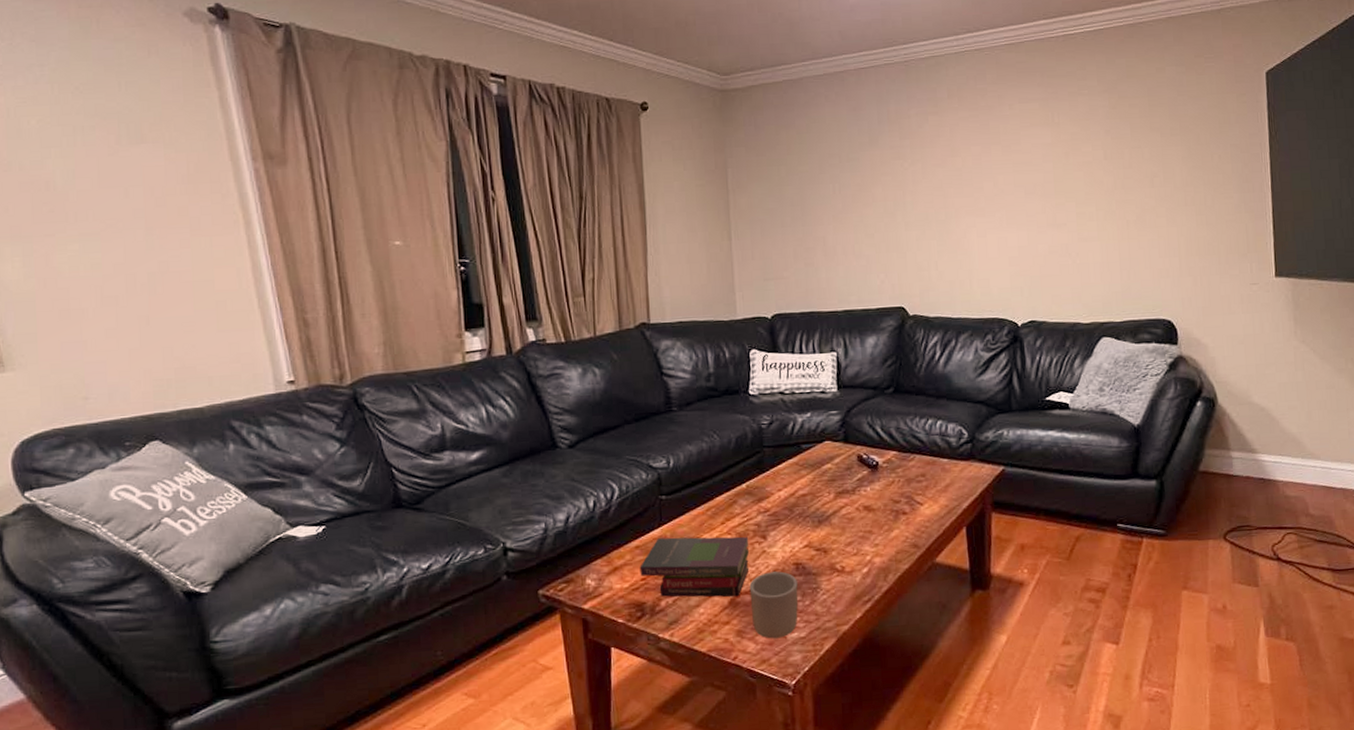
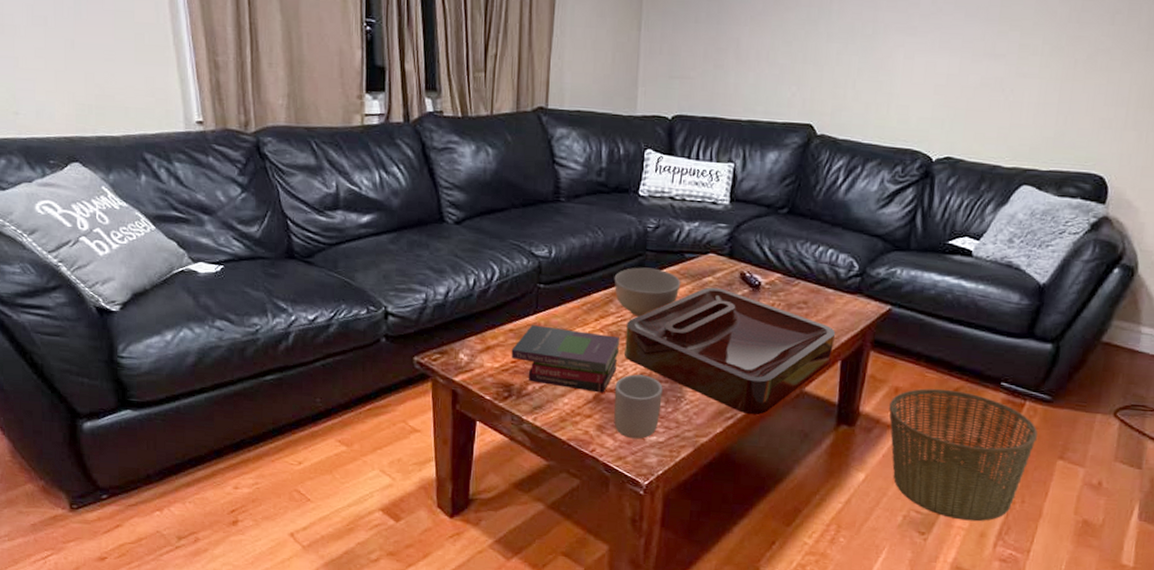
bowl: none [735,463,802,514] -> present [614,267,681,317]
decorative tray: none [753,473,957,595] -> present [625,287,836,415]
basket: none [1018,538,1159,666] -> present [889,388,1038,522]

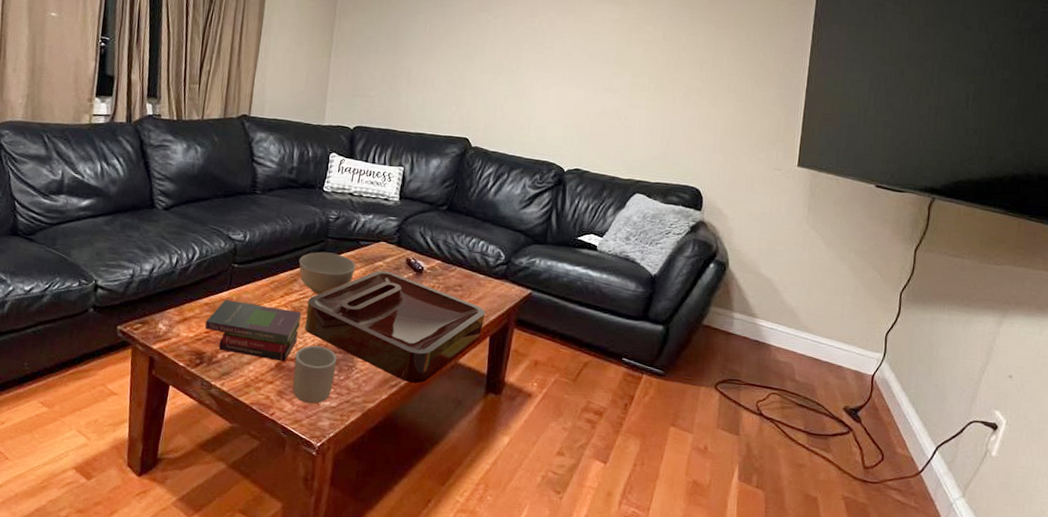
basket: present [889,388,1038,522] -> none [530,362,653,482]

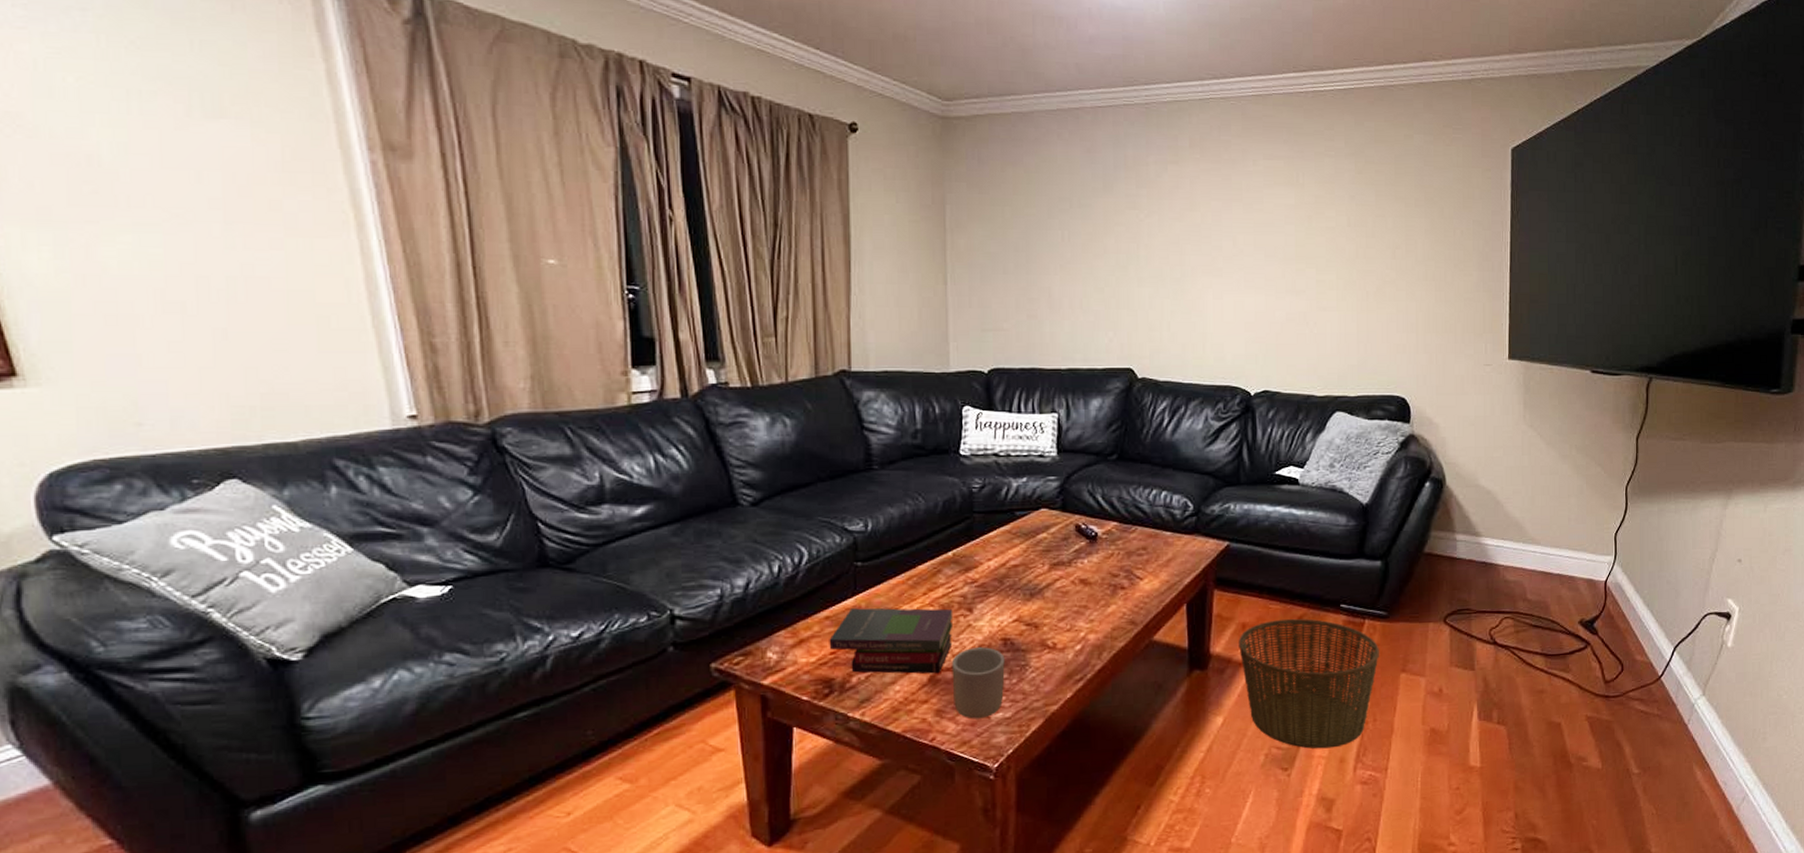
bowl: present [299,252,356,295] -> none [940,530,1014,585]
decorative tray: present [305,270,486,384] -> none [959,543,1178,674]
basket: none [530,362,653,482] -> present [1239,618,1379,749]

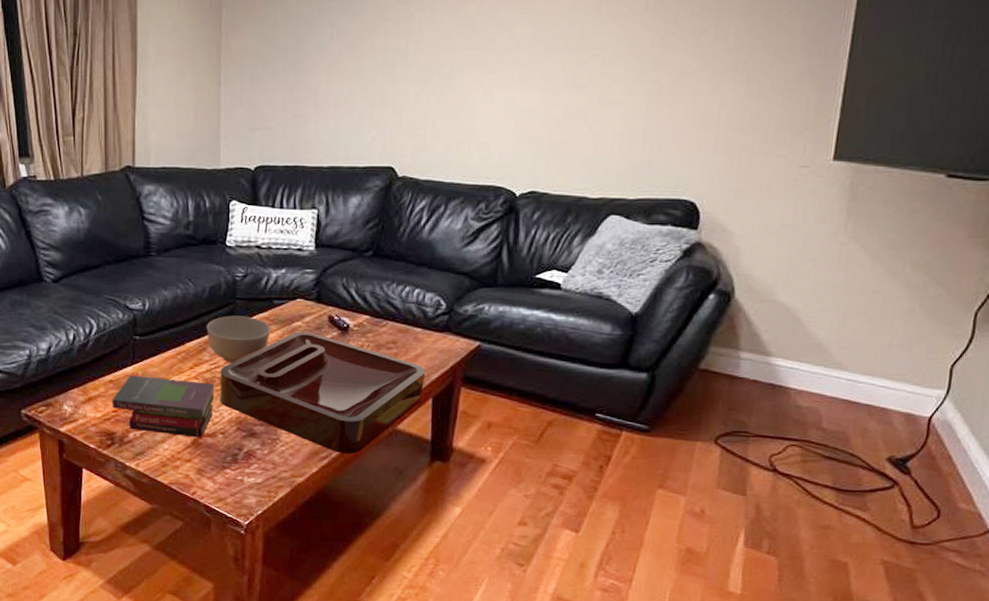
bowl: none [940,530,1014,585] -> present [206,315,271,363]
mug: present [951,646,1005,719] -> none [212,418,258,481]
decorative tray: none [959,543,1178,674] -> present [220,331,426,454]
basket: present [1239,618,1379,749] -> none [482,422,636,552]

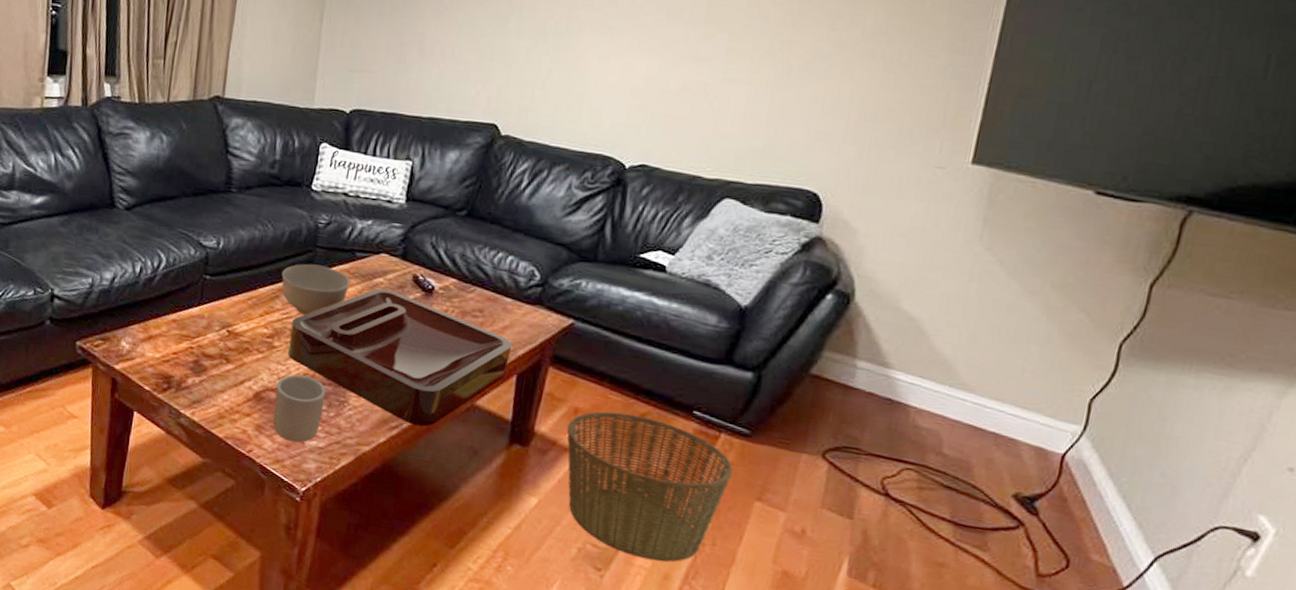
books: present [112,375,215,438] -> none [172,316,285,392]
mug: none [212,418,258,481] -> present [273,374,326,443]
basket: none [482,422,636,552] -> present [567,411,733,562]

